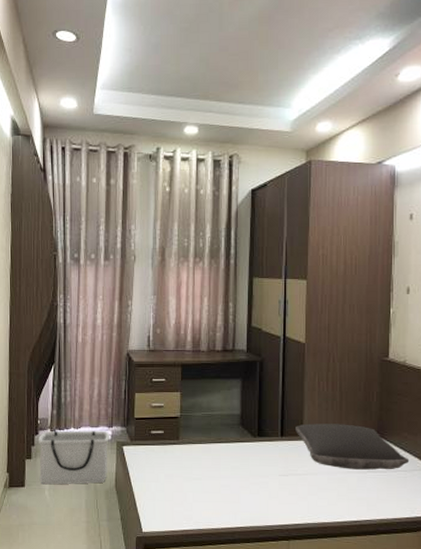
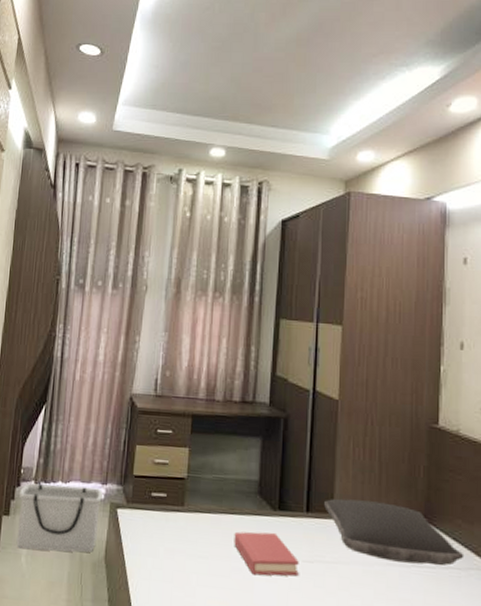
hardback book: none [222,454,276,489] -> present [234,531,299,577]

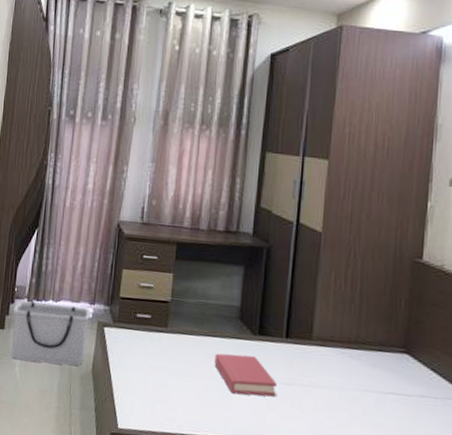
pillow: present [324,498,464,566] -> none [304,326,442,395]

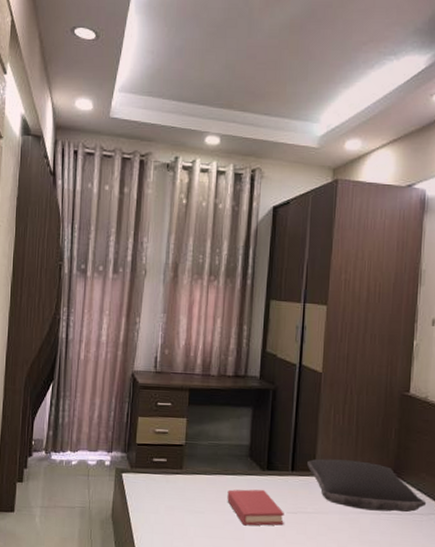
storage bin: present [10,300,91,366] -> none [30,453,109,512]
pillow: none [304,326,442,395] -> present [307,458,427,513]

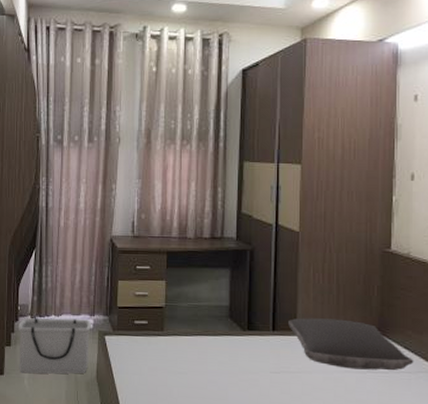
storage bin: none [30,453,109,512] -> present [19,318,92,374]
hardback book: present [227,489,284,526] -> none [209,349,267,386]

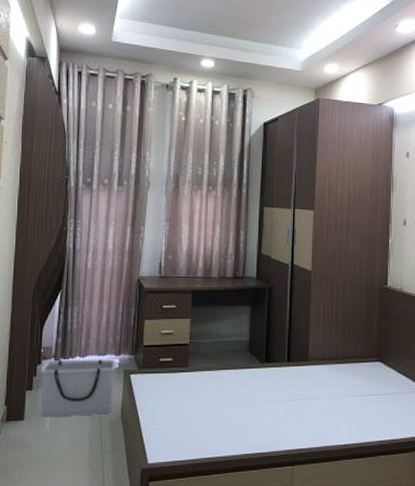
pillow: present [288,318,414,371] -> none [301,349,406,393]

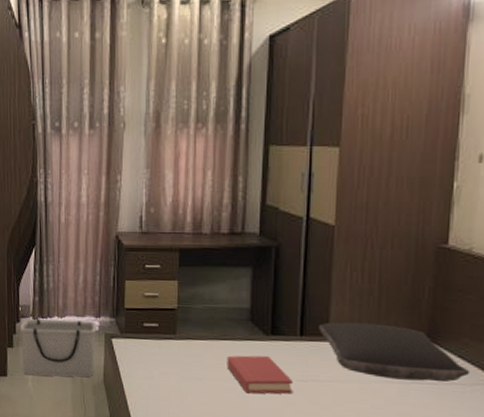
hardback book: none [230,380,282,416] -> present [227,355,293,394]
pillow: none [301,349,406,393] -> present [319,322,471,383]

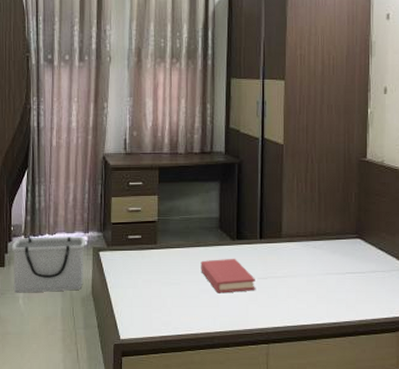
pillow: present [319,322,471,383] -> none [274,225,388,271]

